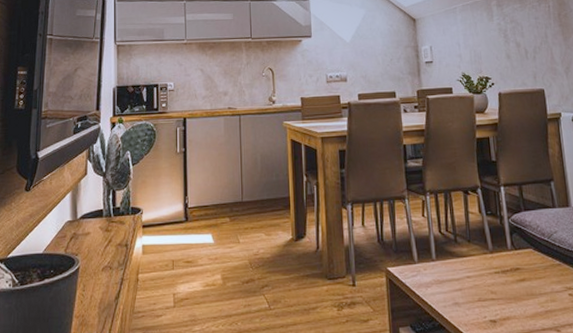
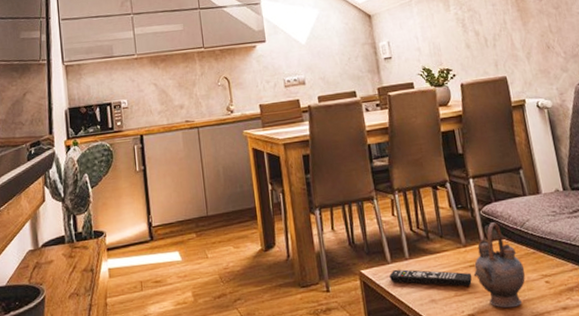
remote control: none [415,269,497,292] -> present [389,269,472,287]
teapot: none [498,231,550,318] -> present [473,222,526,309]

